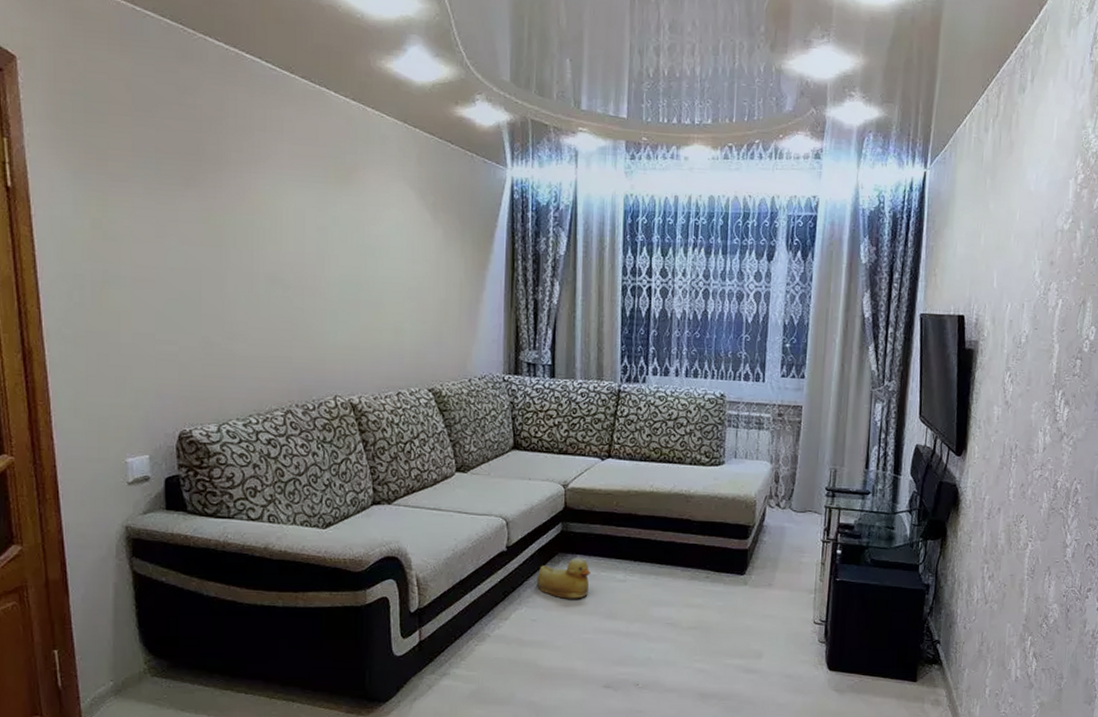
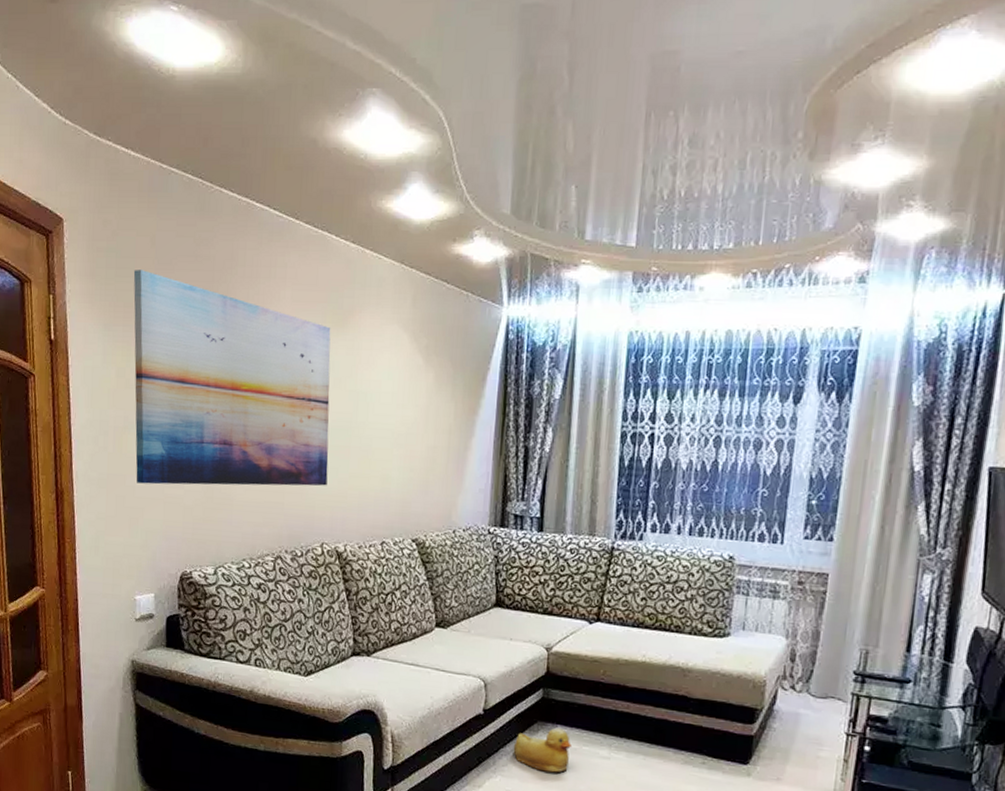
wall art: none [106,115,338,341] -> present [133,270,331,487]

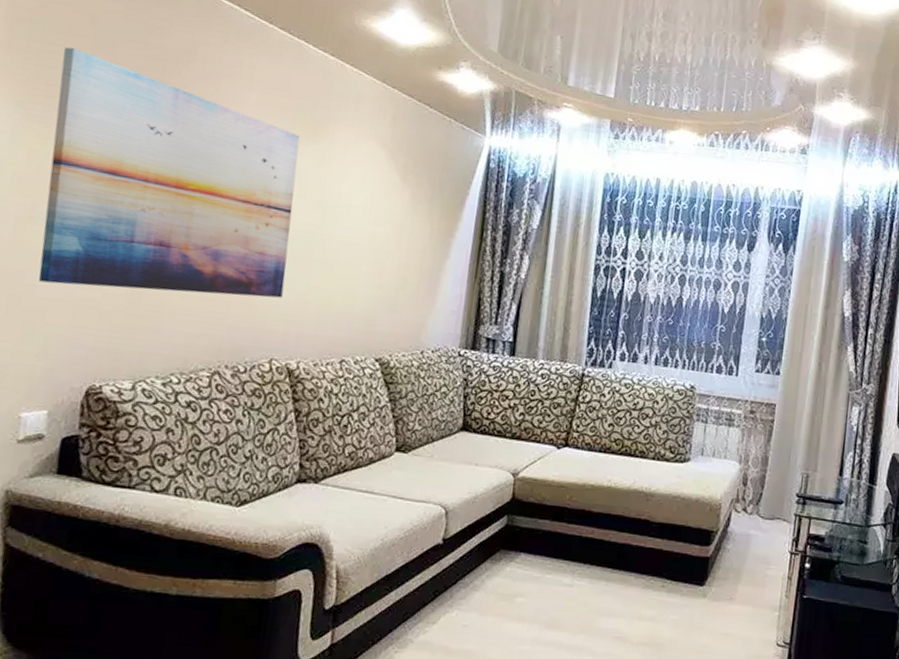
rubber duck: present [513,727,573,773] -> none [472,555,535,604]

